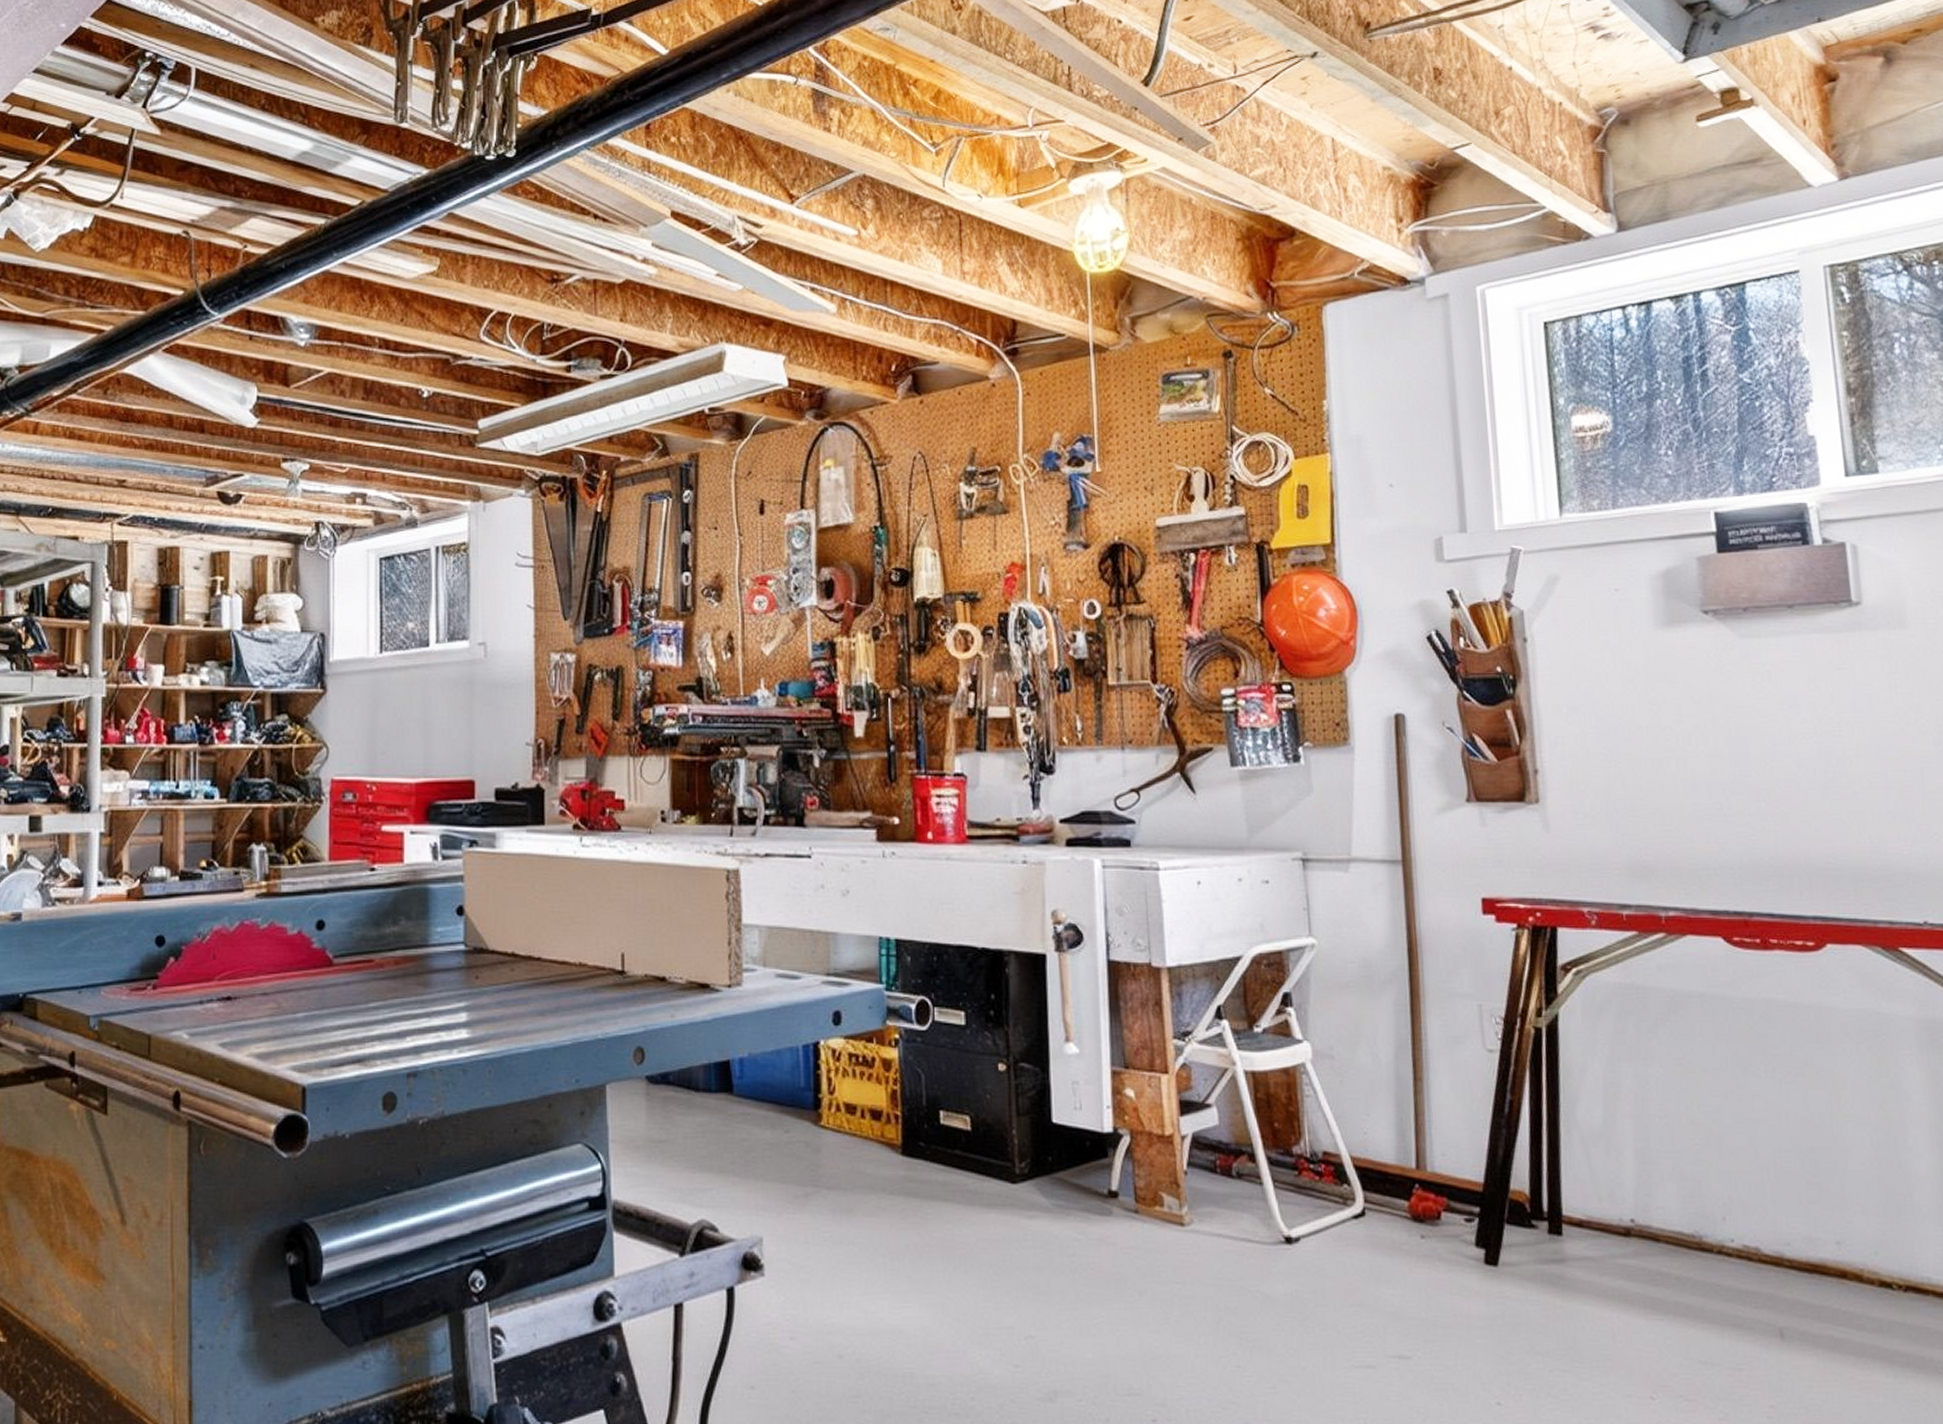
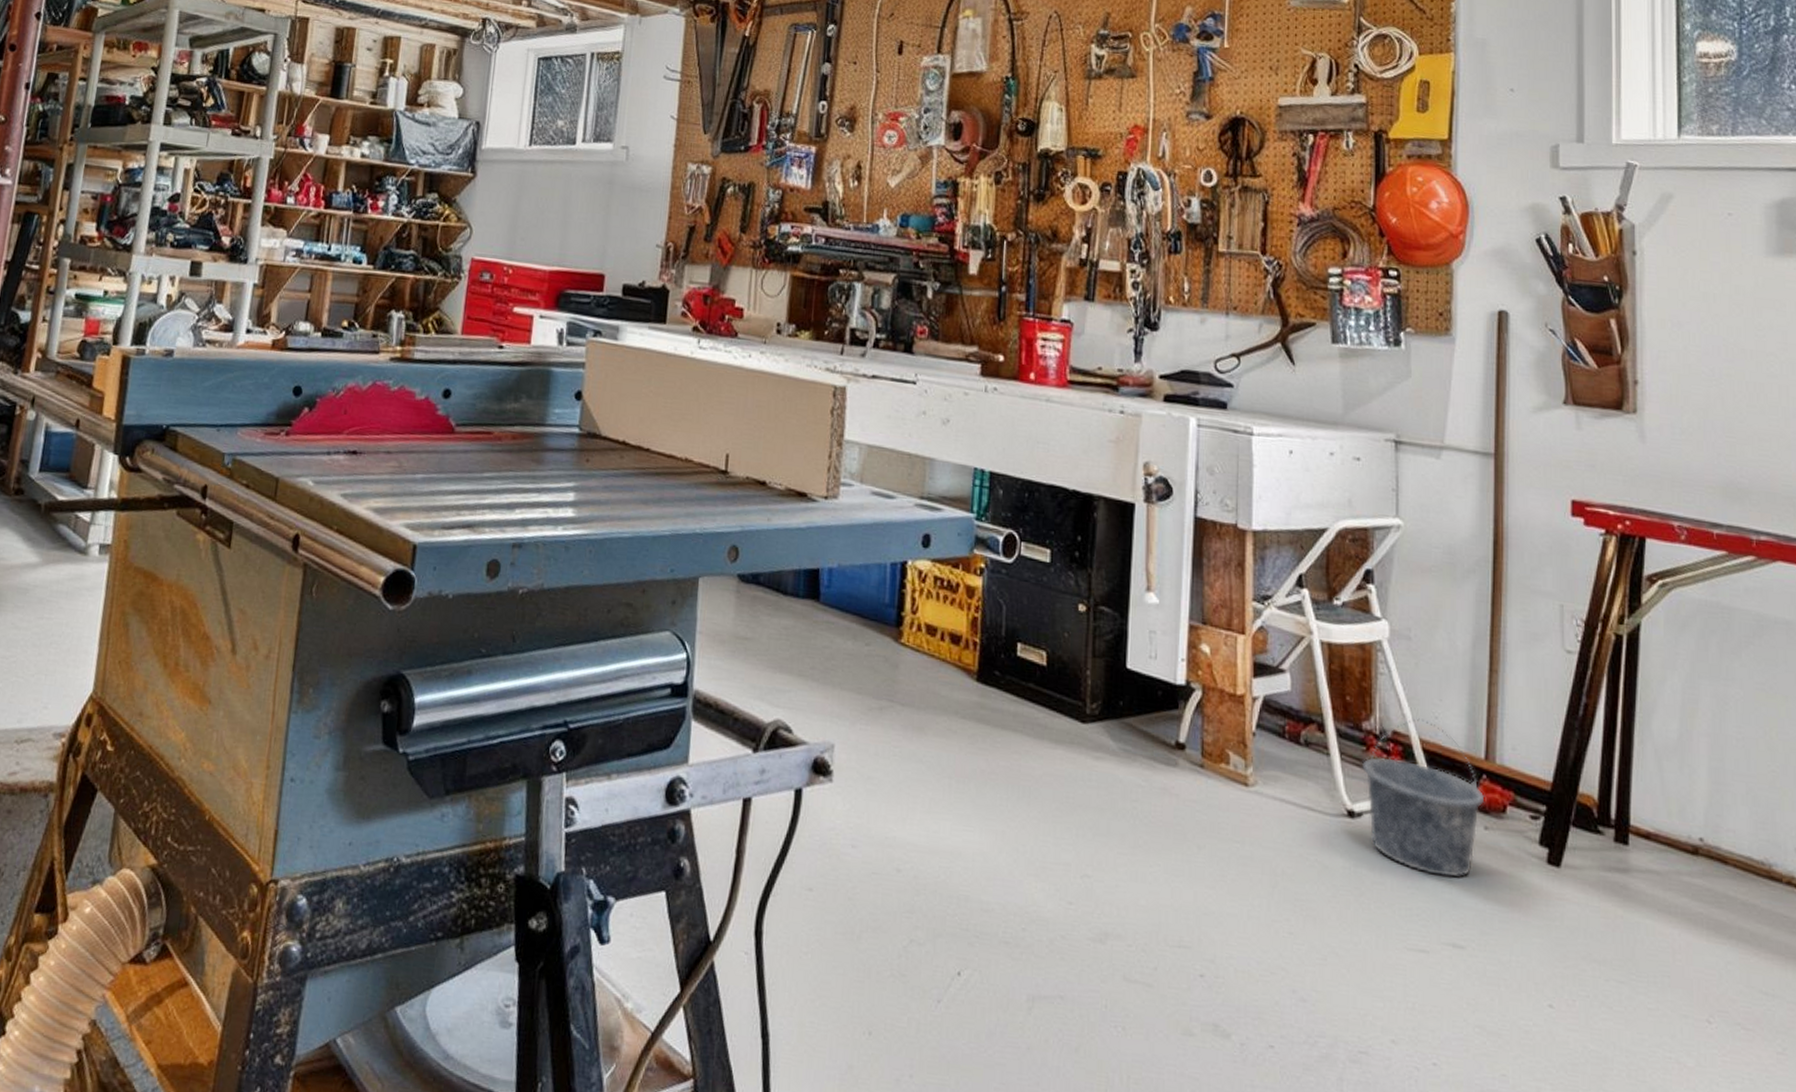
bucket: none [1295,1136,1420,1290] -> present [1362,718,1485,878]

